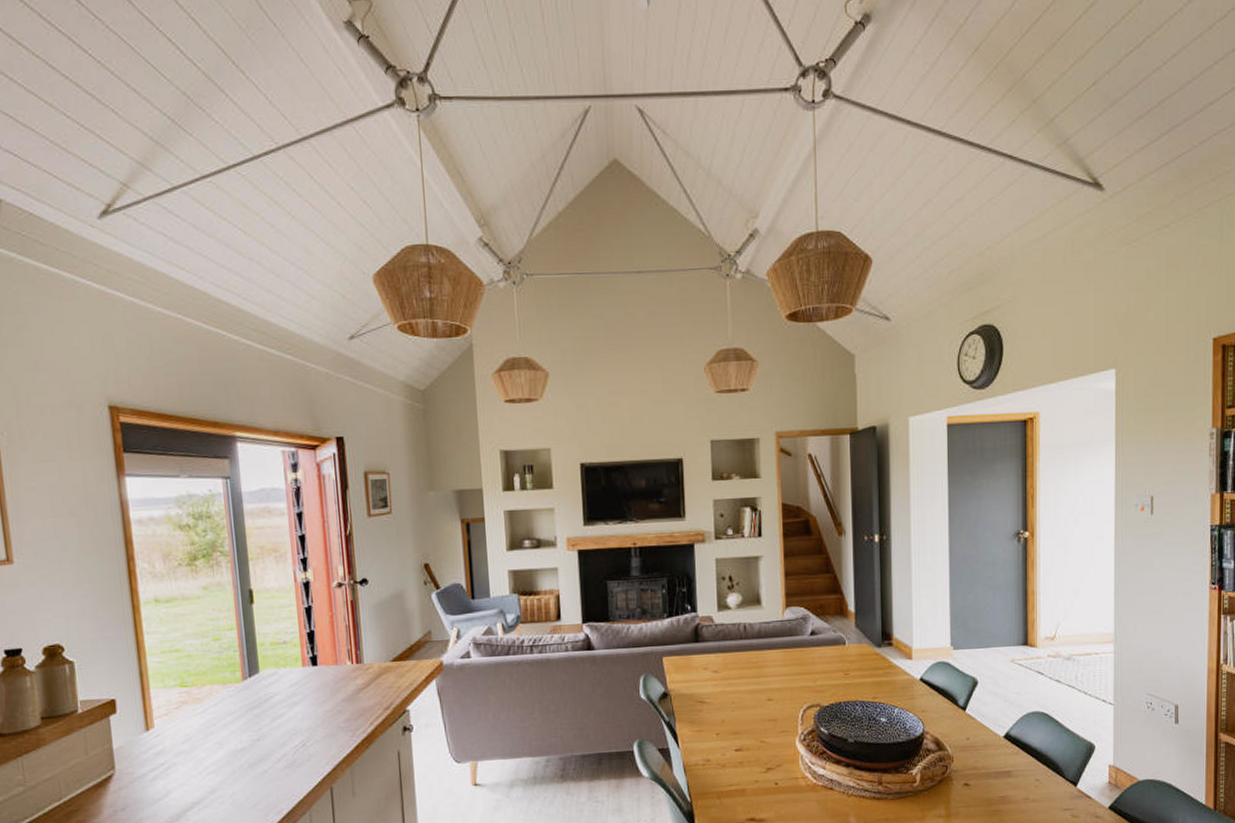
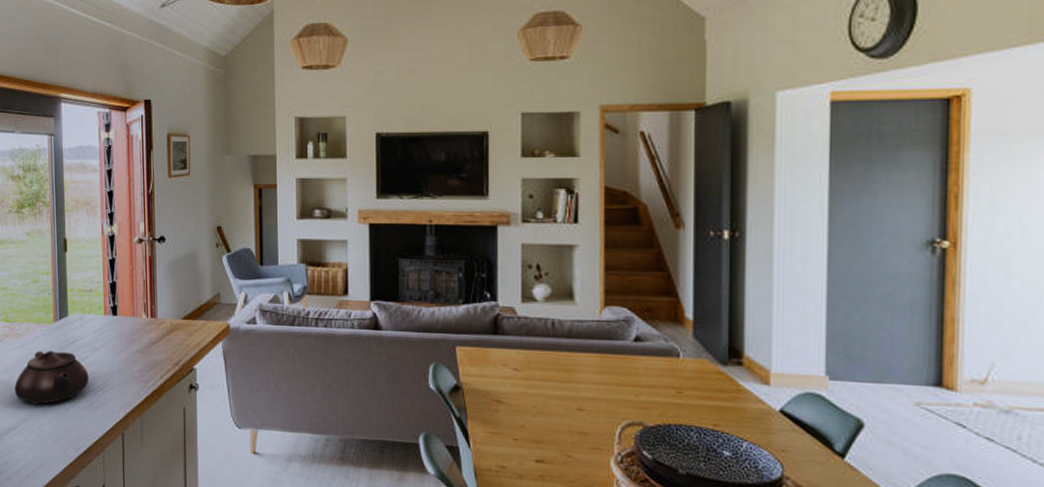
teapot: none [197,711,289,773] -> present [14,350,89,405]

